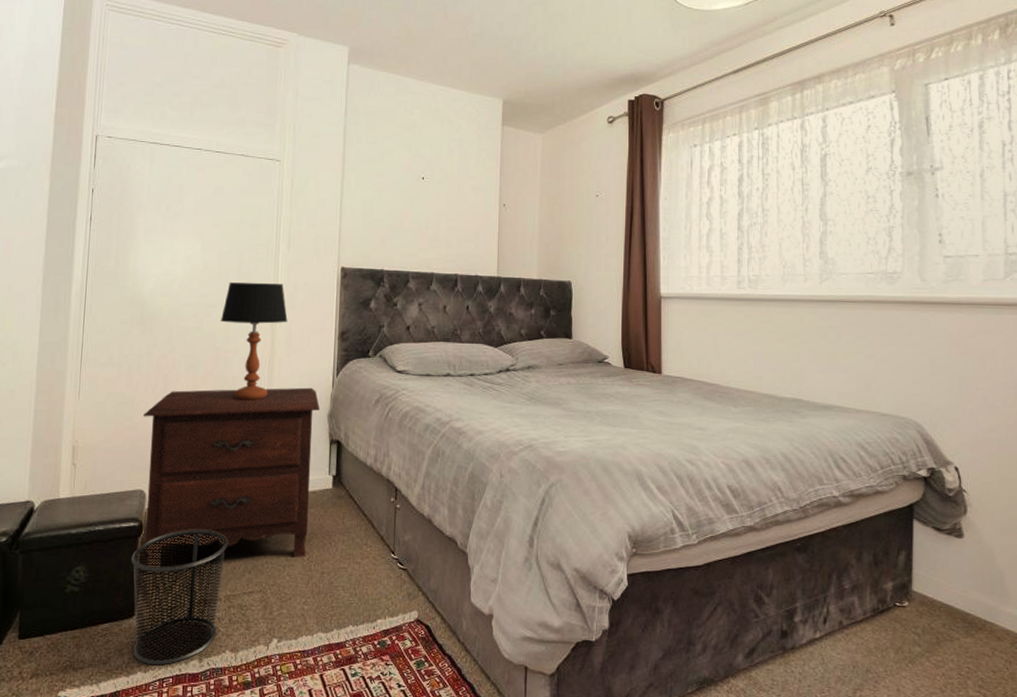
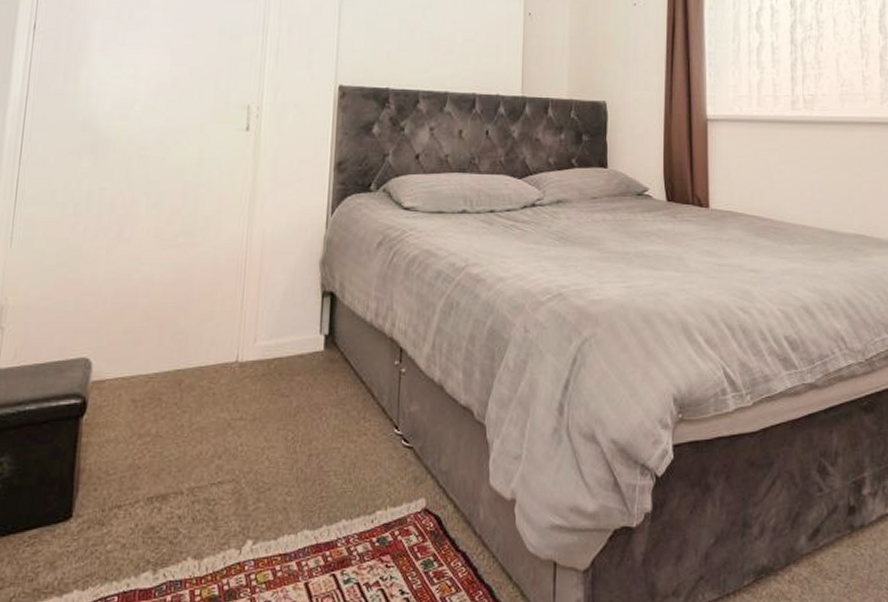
waste bin: present [131,529,229,666] -> none [68,405,194,581]
nightstand: present [143,387,320,574] -> none [86,228,310,464]
table lamp: present [220,282,288,400] -> none [191,103,274,245]

